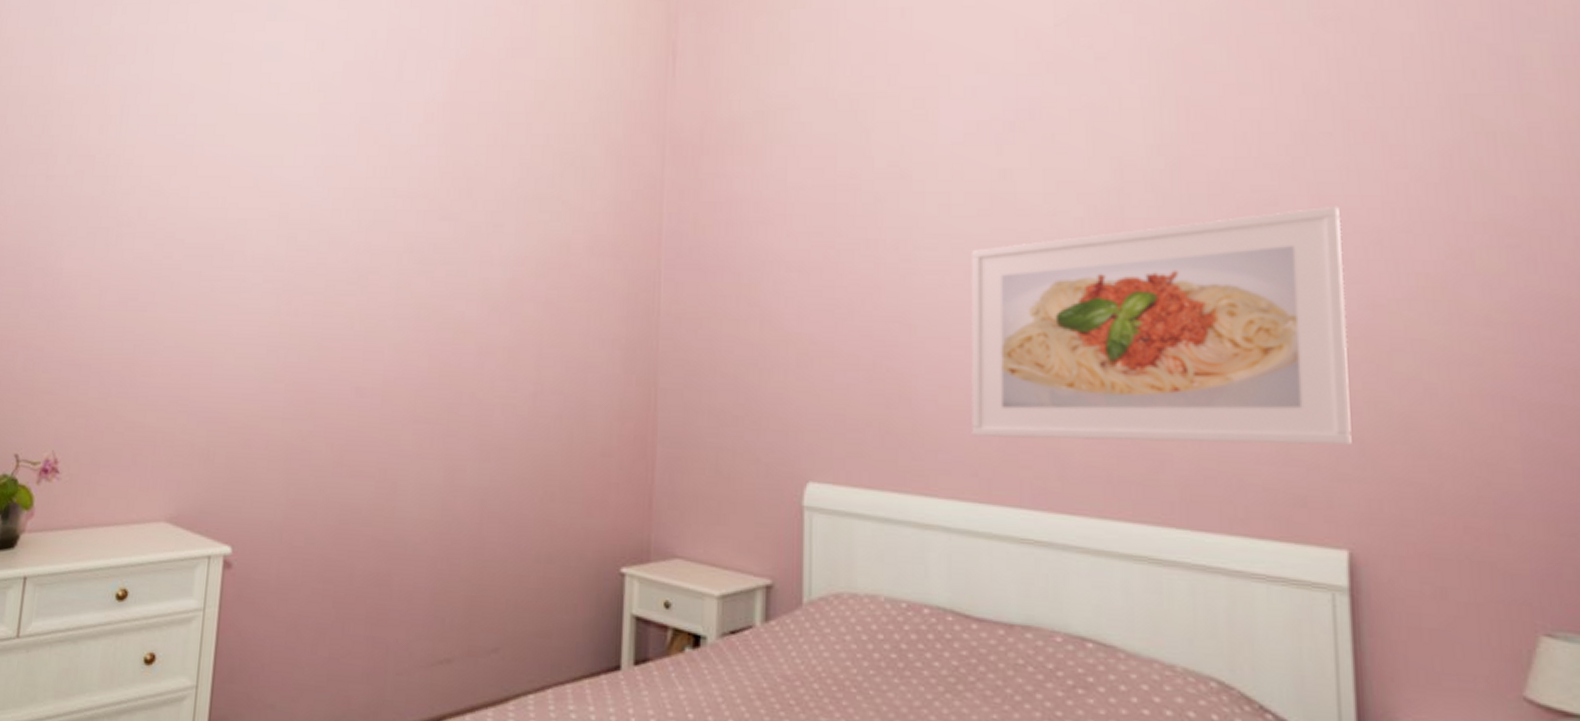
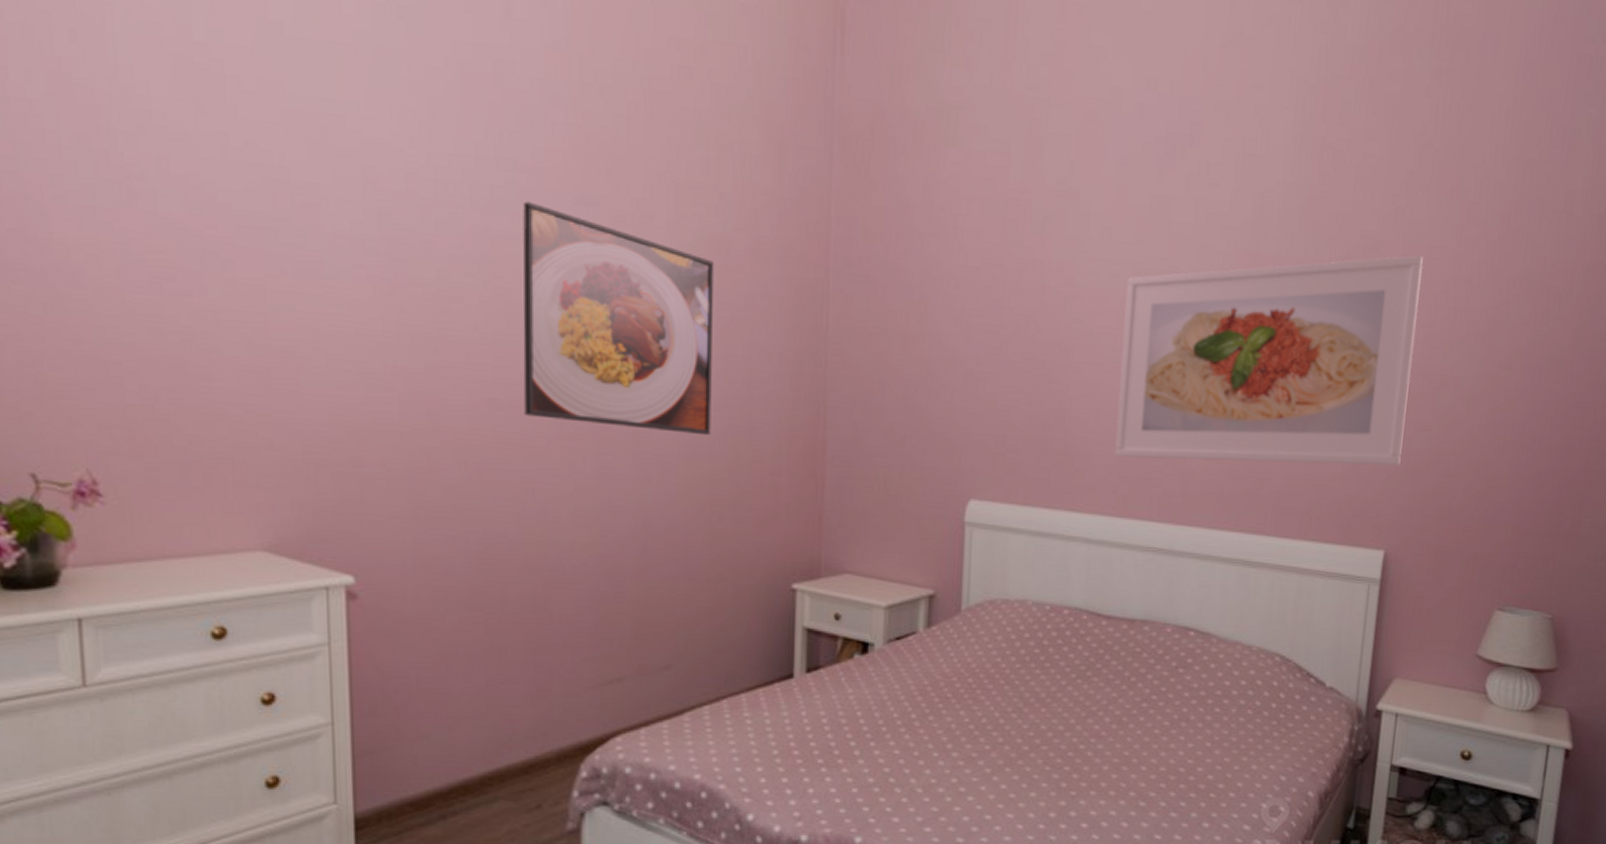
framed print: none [384,220,556,418] -> present [523,201,715,436]

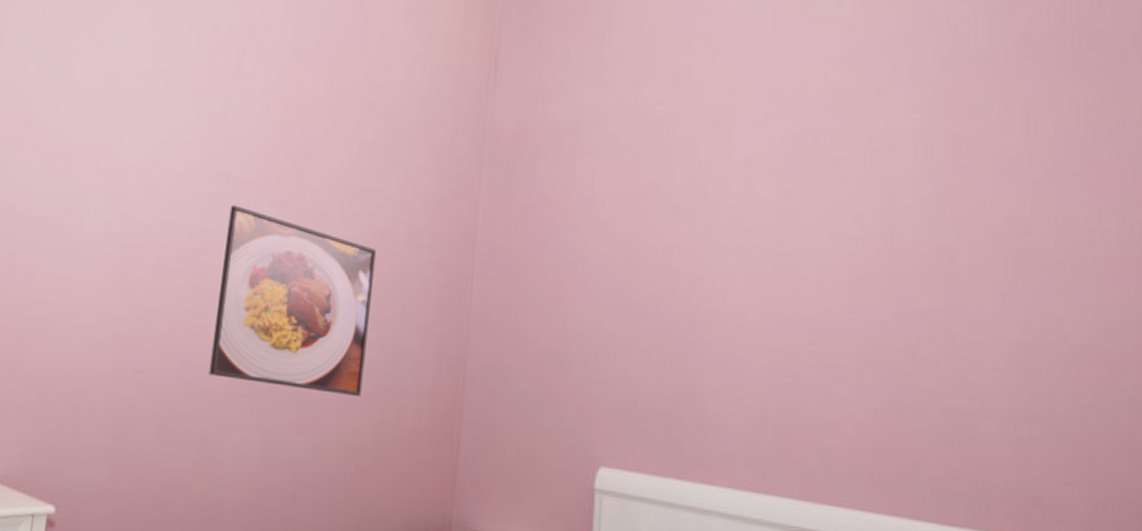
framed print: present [1114,255,1423,466] -> none [749,237,1084,453]

